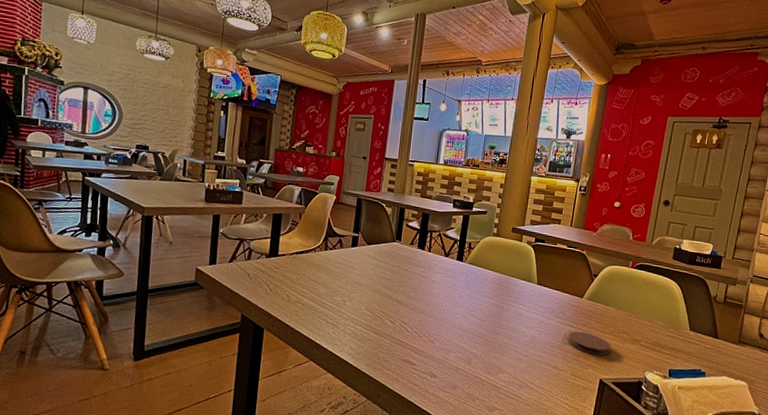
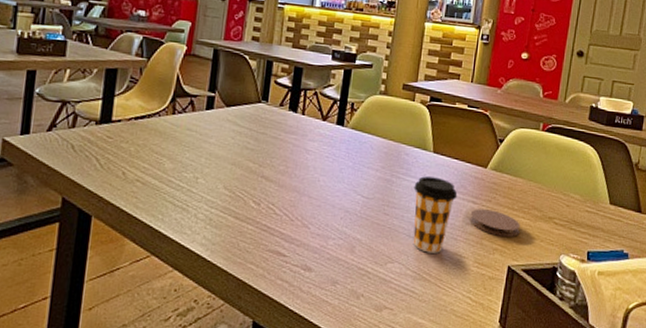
coffee cup: none [519,304,558,367] -> present [413,176,458,253]

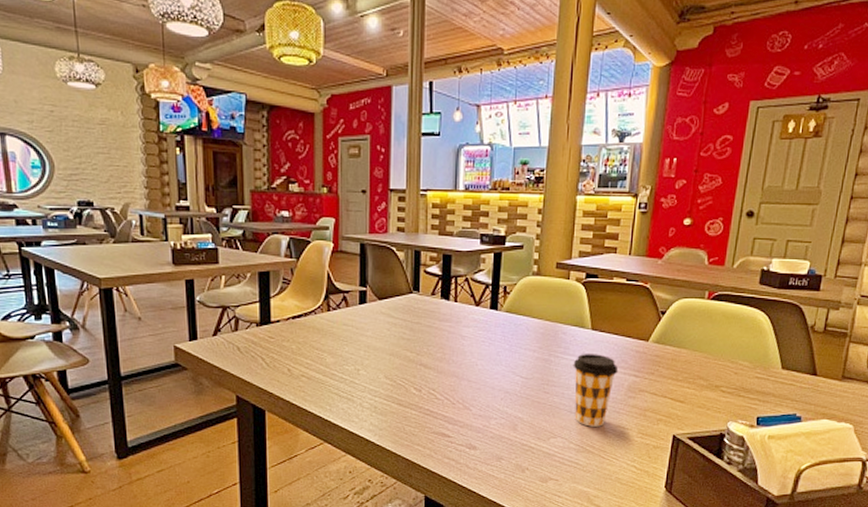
coaster: present [470,209,520,237] -> none [632,382,685,407]

